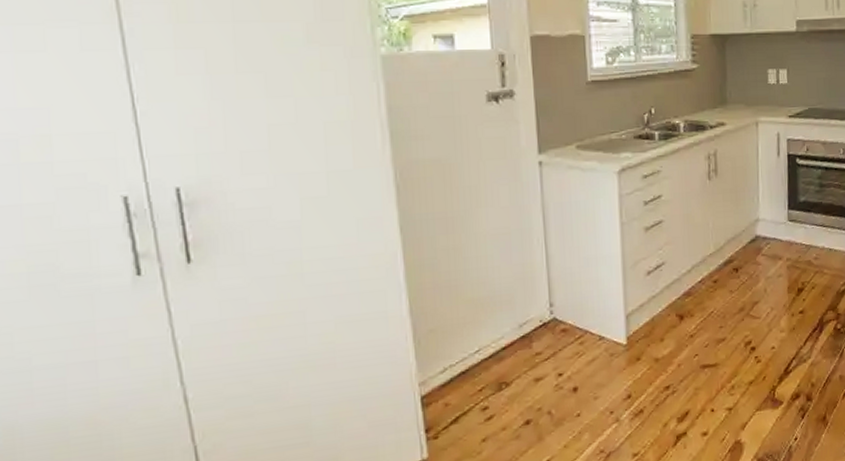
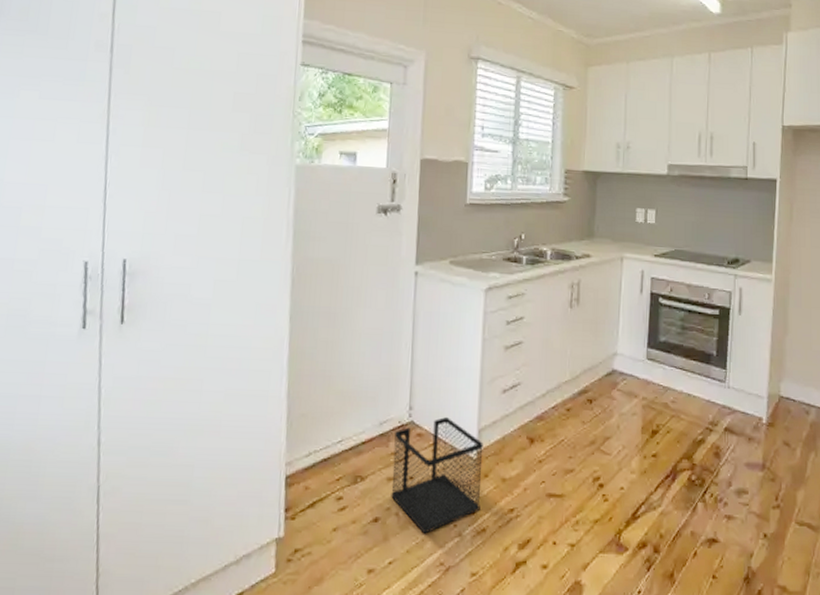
wastebasket: none [537,308,636,427] -> present [391,417,483,534]

